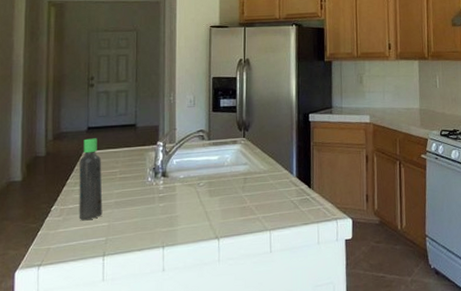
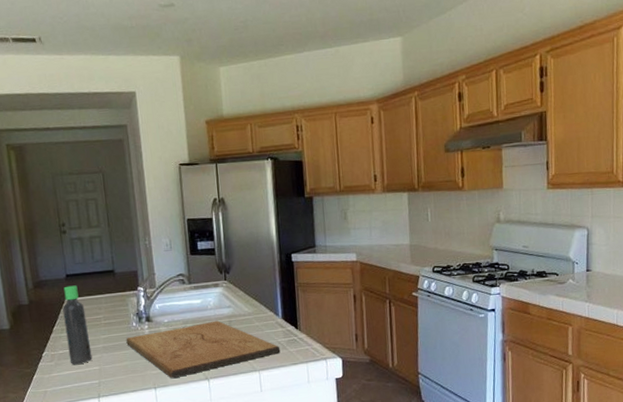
cutting board: none [139,177,293,237] -> present [126,320,281,379]

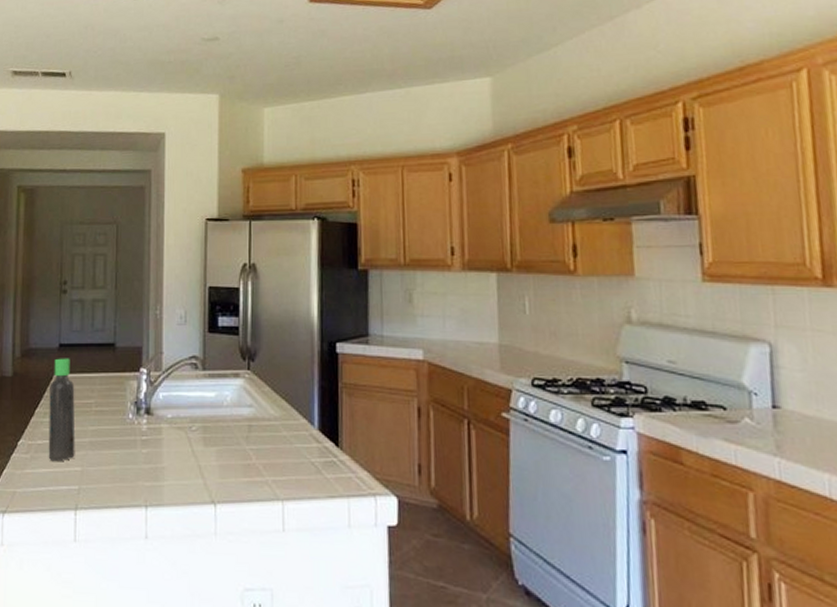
cutting board: present [126,320,281,379] -> none [118,423,313,497]

